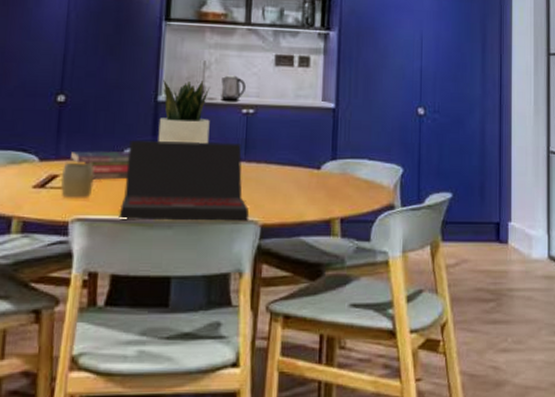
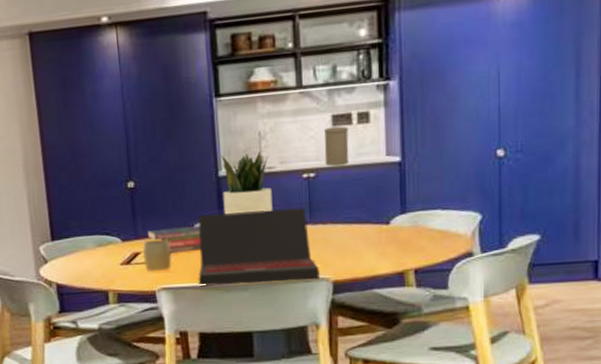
kettle: present [221,75,246,104] -> none [279,141,304,170]
canister: none [264,66,290,105] -> present [324,126,349,167]

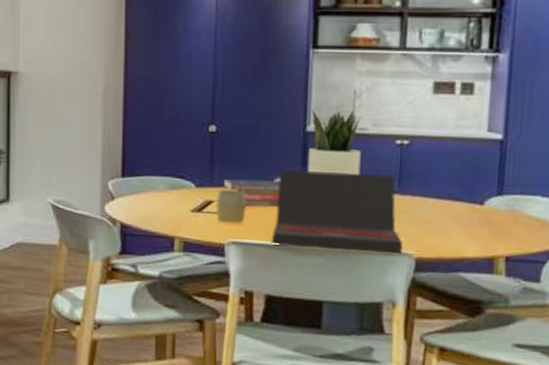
canister: present [324,126,349,167] -> none [421,94,450,136]

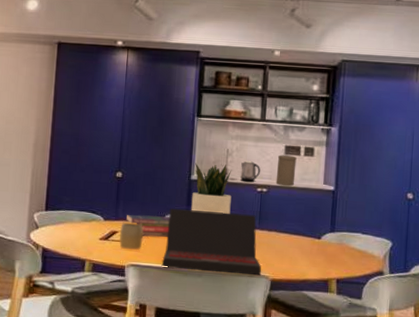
kettle: none [372,104,400,134] -> present [240,161,260,184]
canister: none [421,94,450,136] -> present [276,155,297,187]

